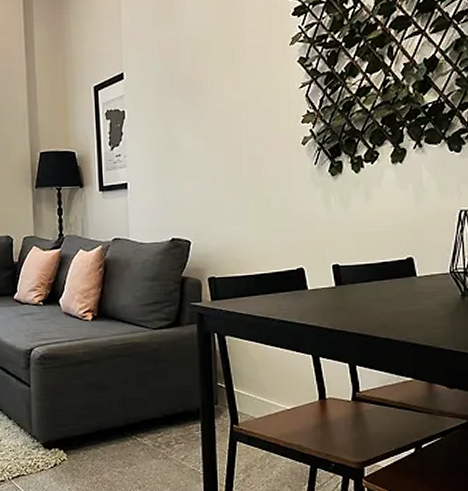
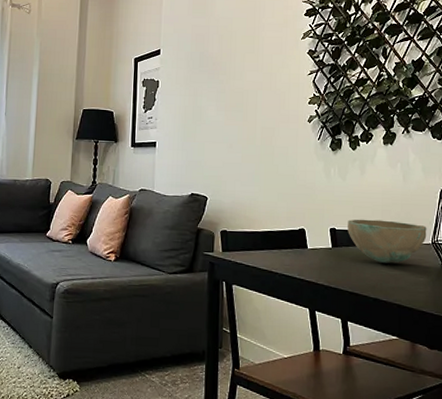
bowl: none [353,251,444,299] -> present [348,219,427,263]

